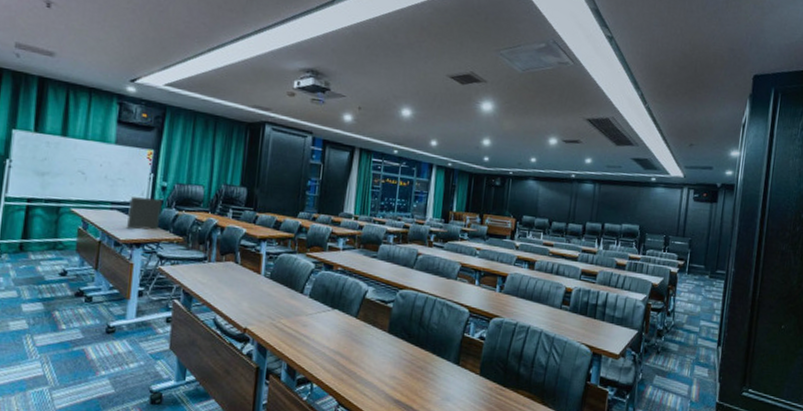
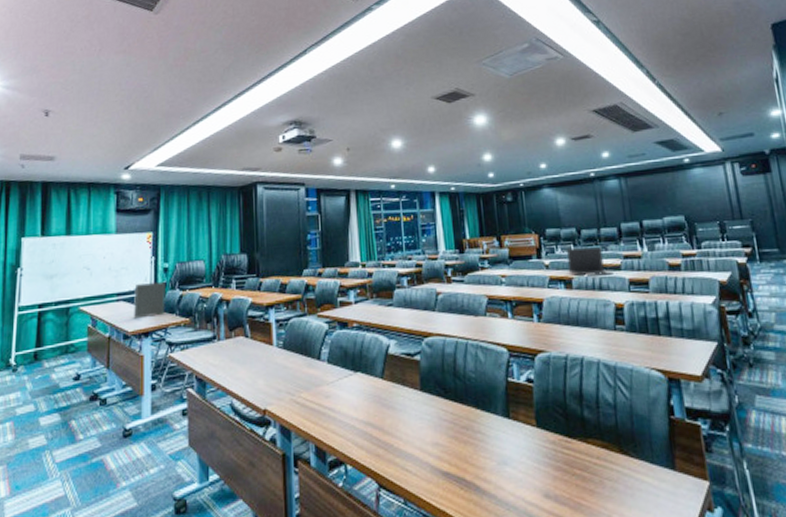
laptop computer: none [533,235,571,264] -> present [567,246,614,276]

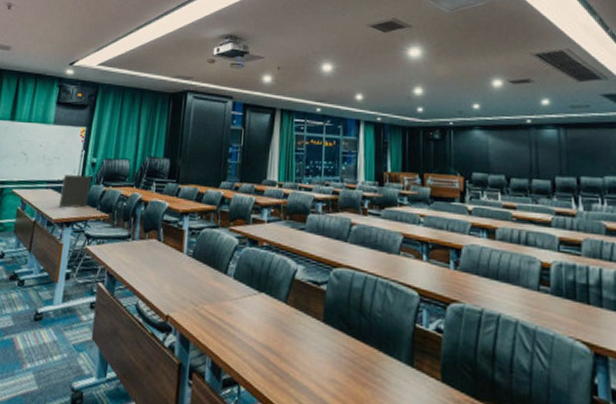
laptop computer: present [567,246,614,276] -> none [492,195,543,230]

